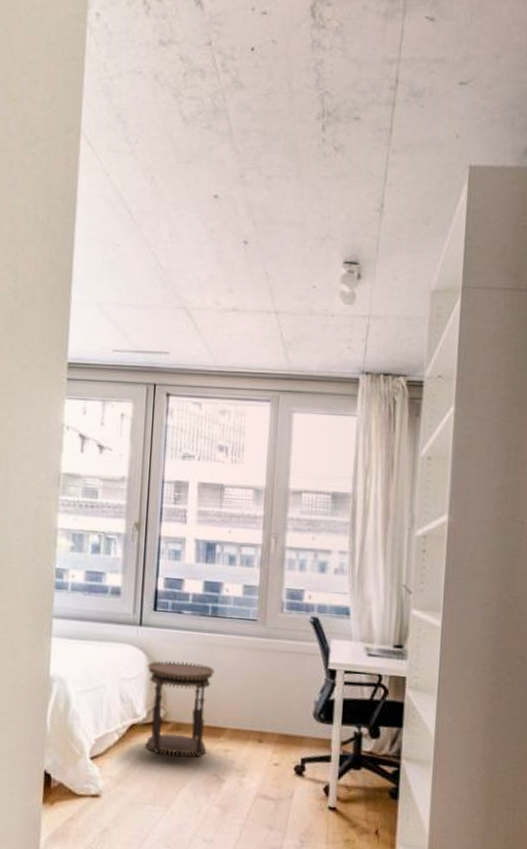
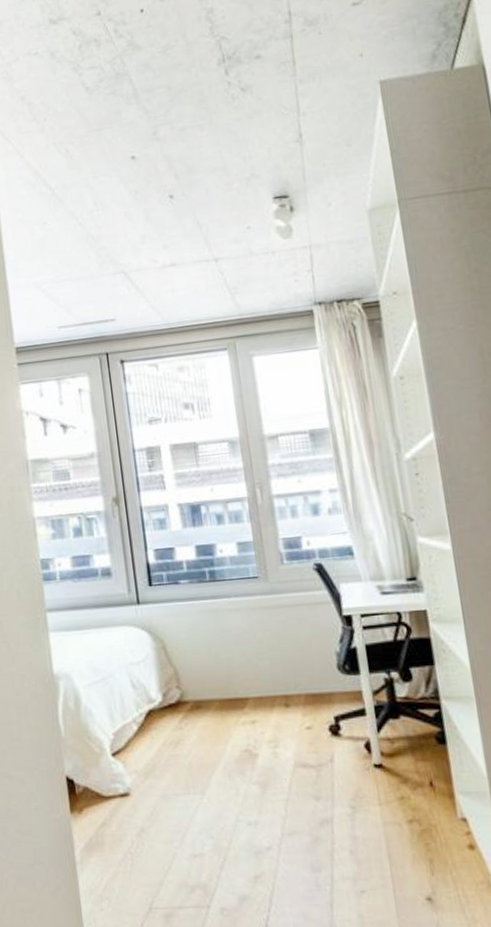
side table: present [146,660,215,757] -> none [153,633,233,738]

